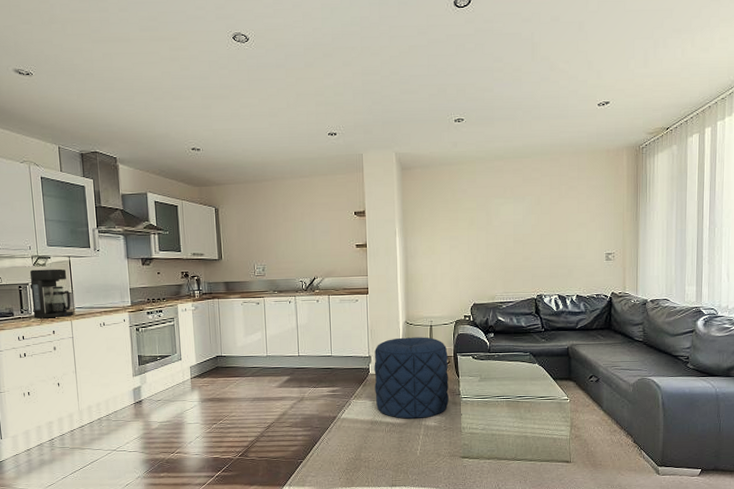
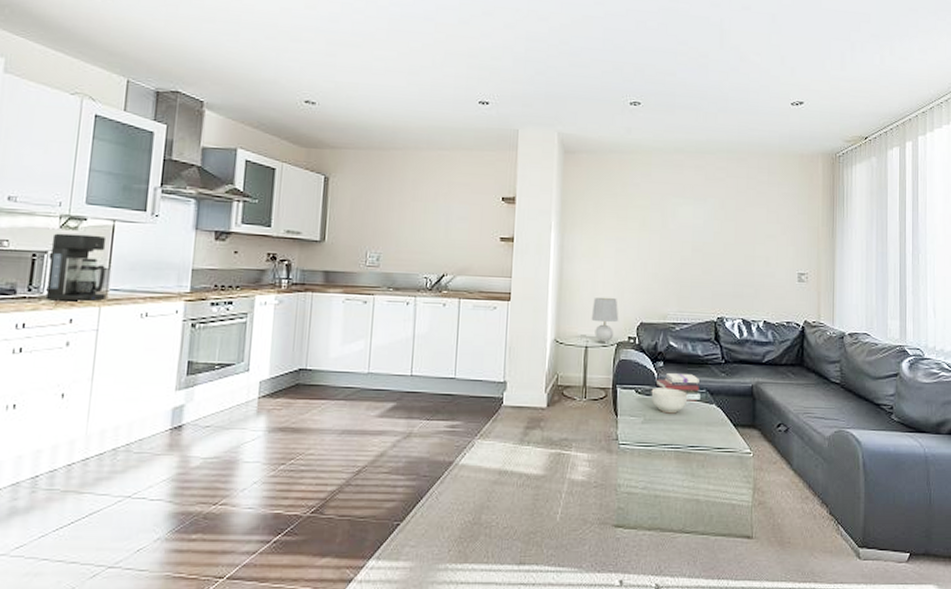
pouf: present [374,337,449,419] -> none [507,359,605,469]
table lamp: none [433,285,456,323] -> present [591,297,619,344]
bowl: none [485,353,515,373] -> present [651,387,688,414]
books: none [489,341,525,363] -> present [657,373,700,401]

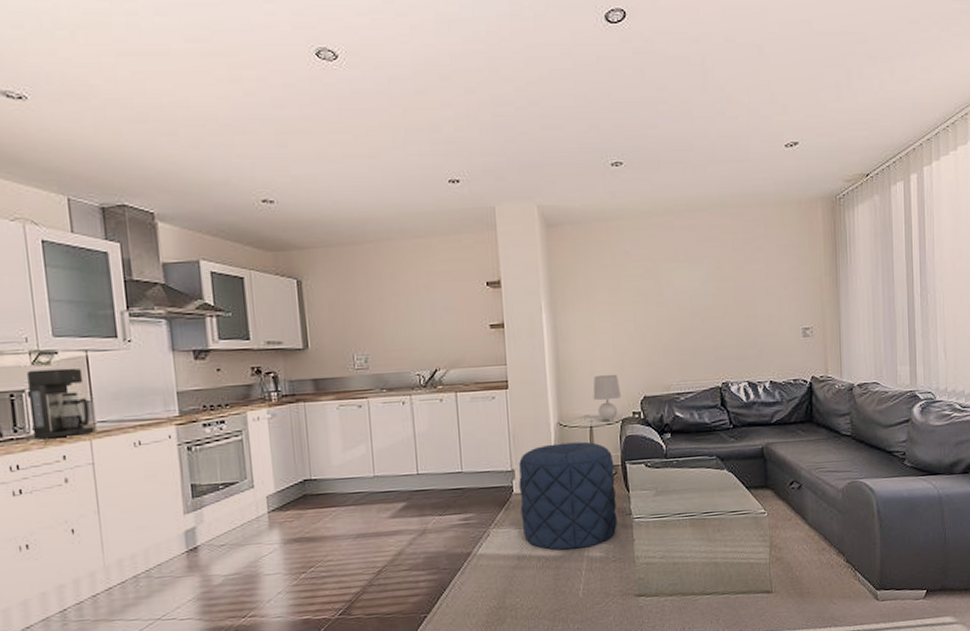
pouf: none [507,359,605,469] -> present [519,441,617,550]
bowl: present [651,387,688,414] -> none [661,458,698,484]
books: present [657,373,700,401] -> none [666,442,711,470]

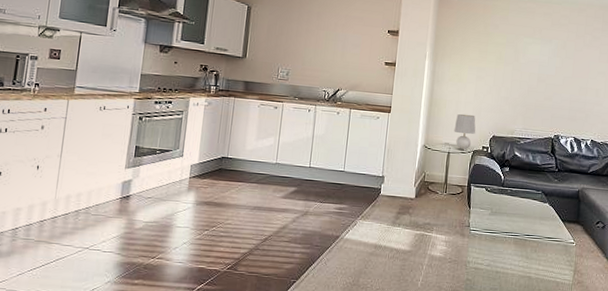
coffee maker: present [26,368,94,440] -> none [26,40,75,96]
pouf: present [519,441,617,550] -> none [383,160,462,248]

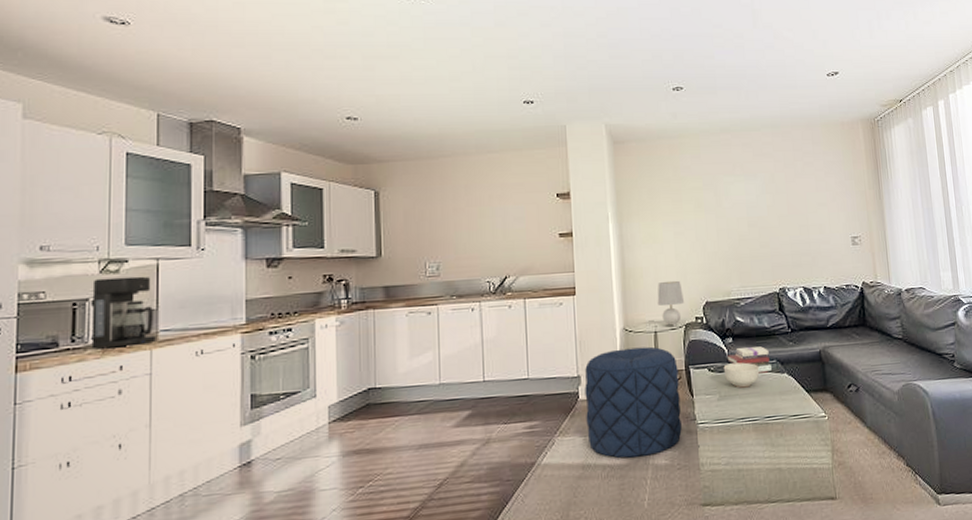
coffee maker: none [26,40,75,96] -> present [91,276,156,350]
pouf: none [383,160,462,248] -> present [584,346,682,458]
bowl: none [497,187,527,209] -> present [723,362,760,388]
books: none [503,177,537,200] -> present [728,346,772,374]

